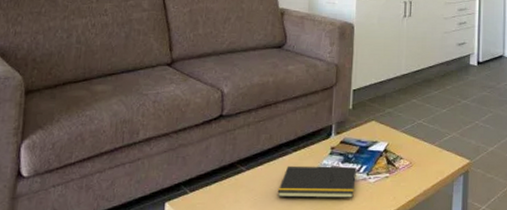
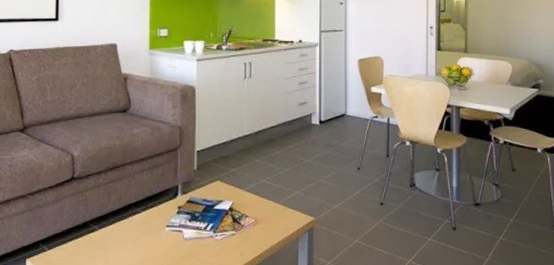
notepad: present [277,165,357,198] -> none [129,224,203,254]

